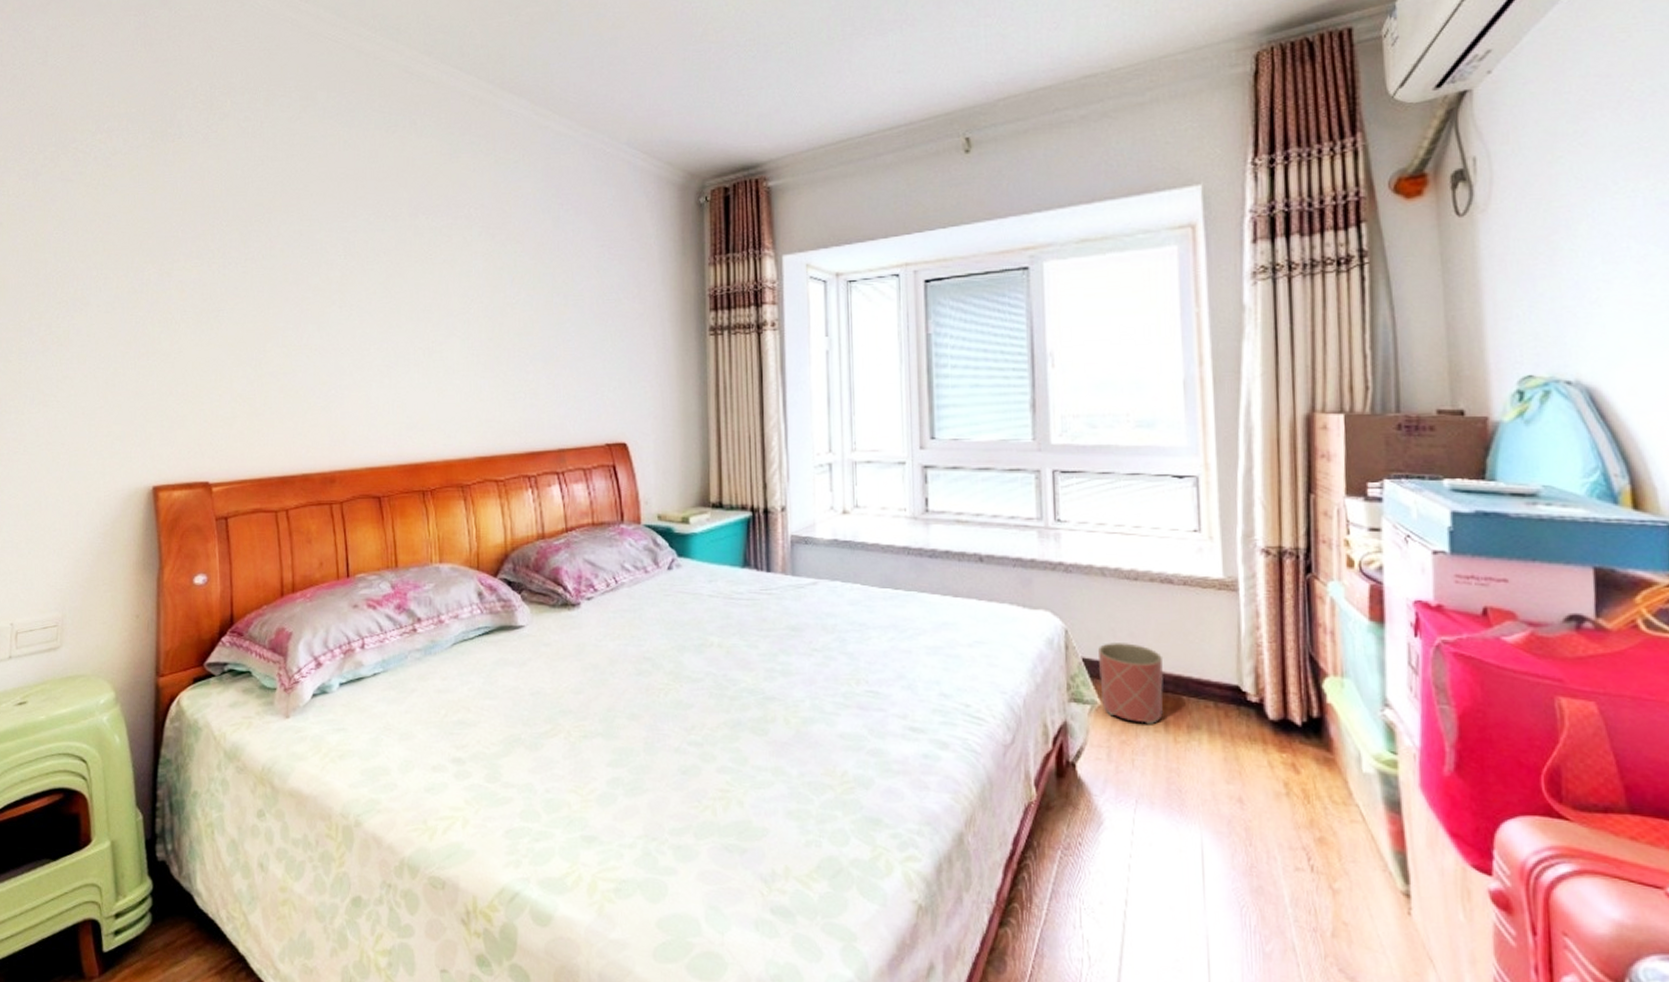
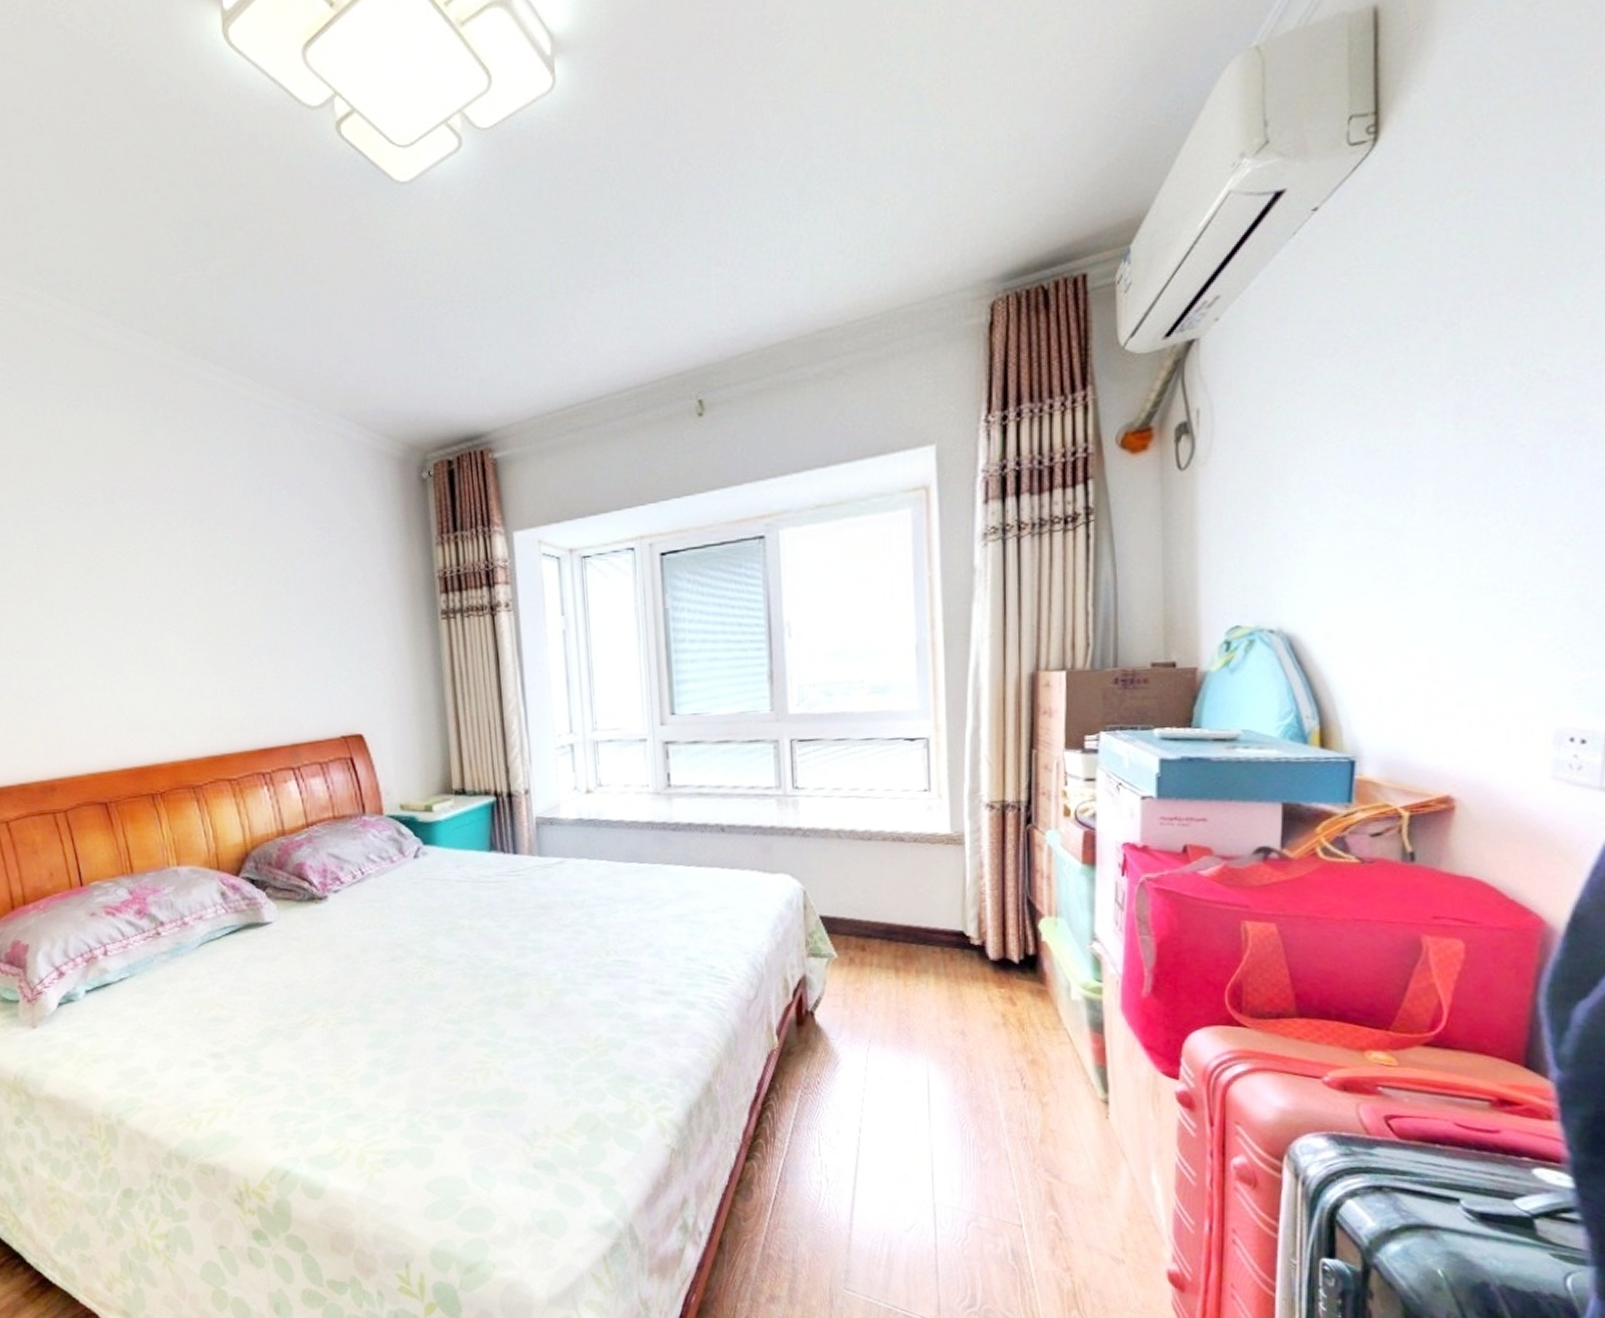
planter: present [1098,643,1164,725] -> none [835,899,896,973]

